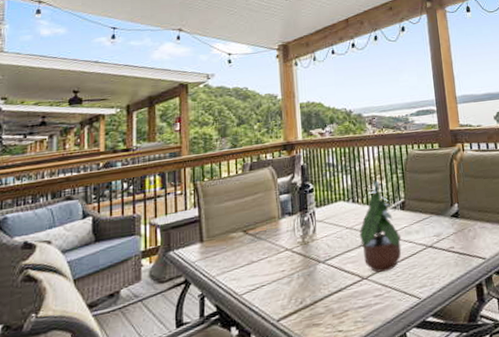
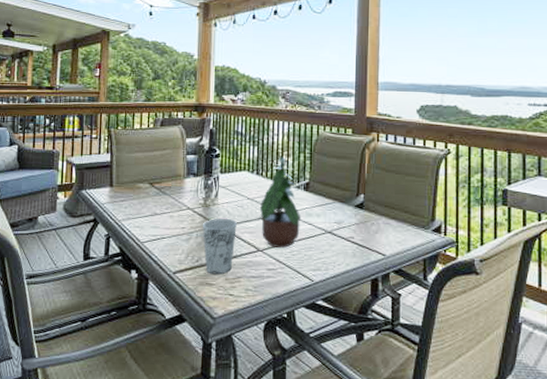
cup: none [303,252,339,314] -> present [203,218,237,275]

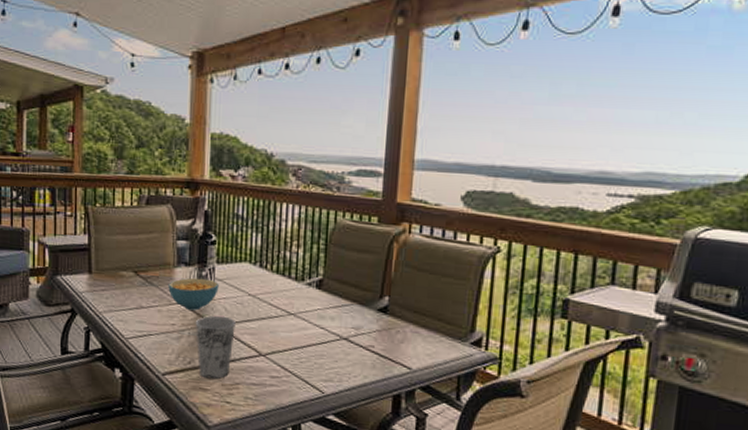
cereal bowl: none [179,186,222,214] -> present [168,277,219,310]
potted plant: present [258,156,302,248] -> none [260,246,312,354]

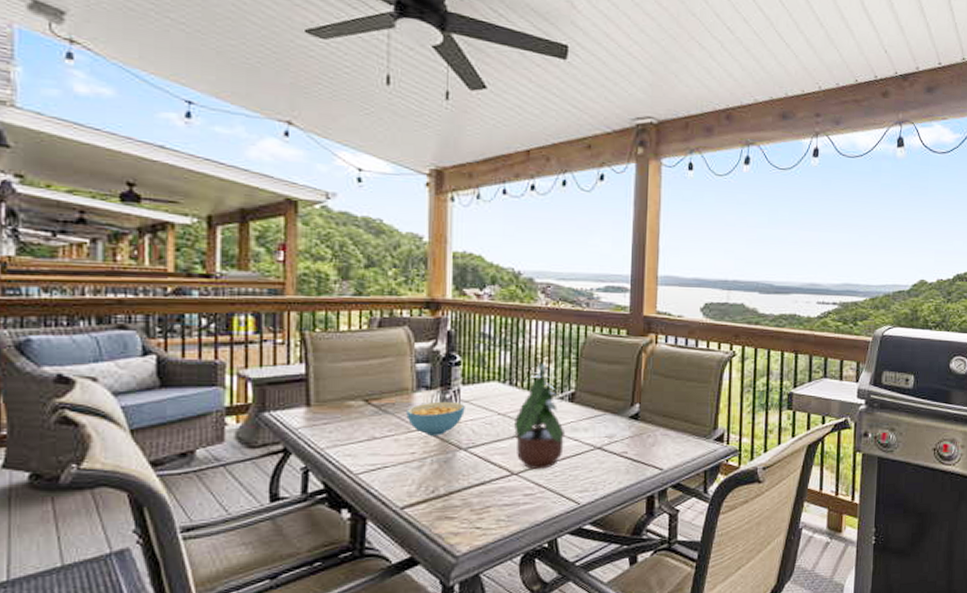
cup: present [196,315,236,380] -> none [440,438,485,506]
potted plant: none [260,246,312,354] -> present [511,362,566,469]

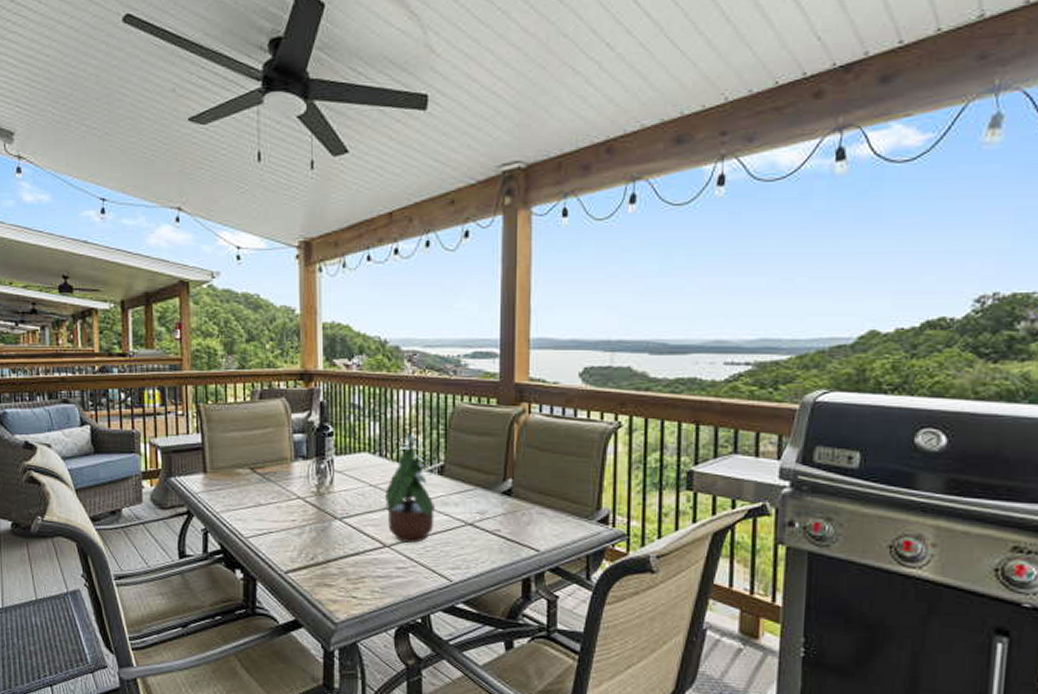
cereal bowl: present [406,401,465,436] -> none [287,471,338,505]

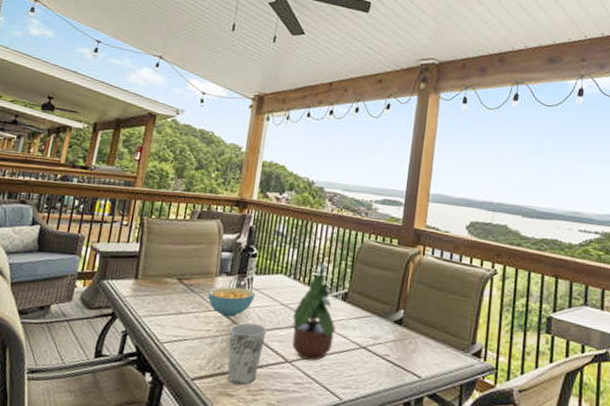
cereal bowl: none [287,471,338,505] -> present [208,286,255,317]
cup: none [317,508,358,575] -> present [227,323,267,385]

